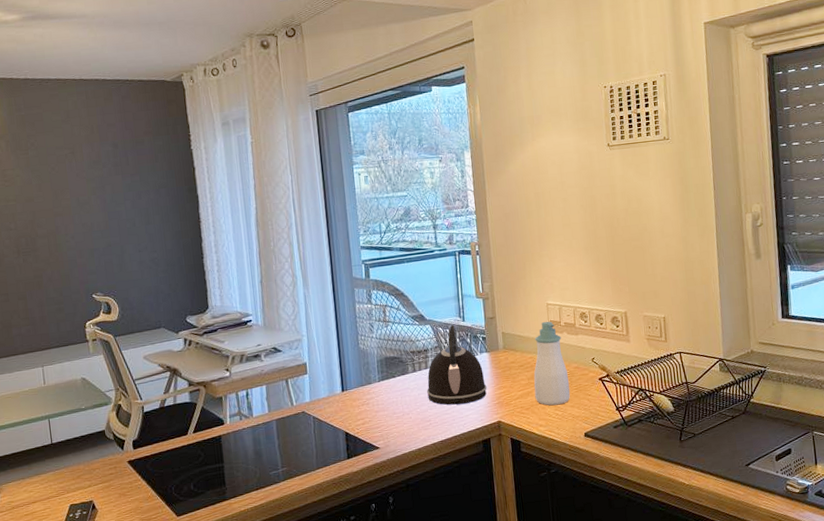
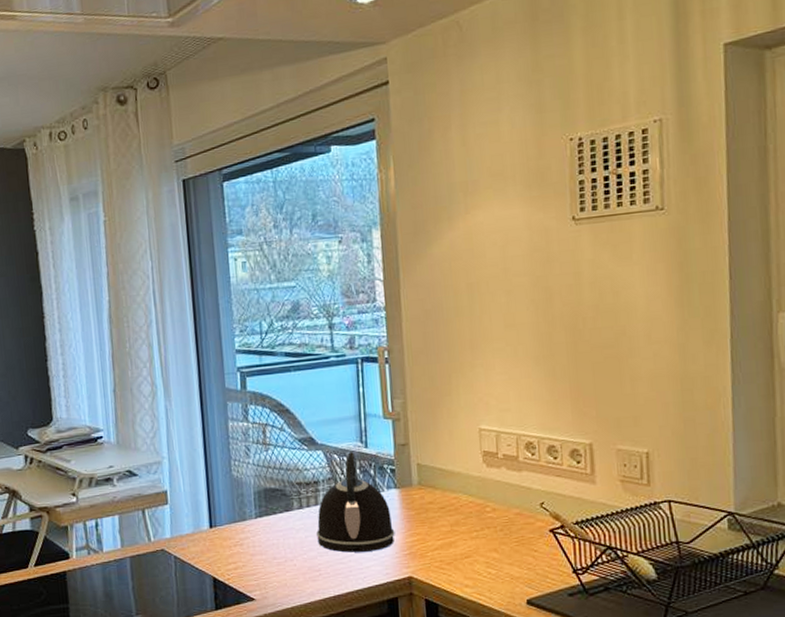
soap bottle: present [534,321,570,406] -> none [458,451,509,562]

